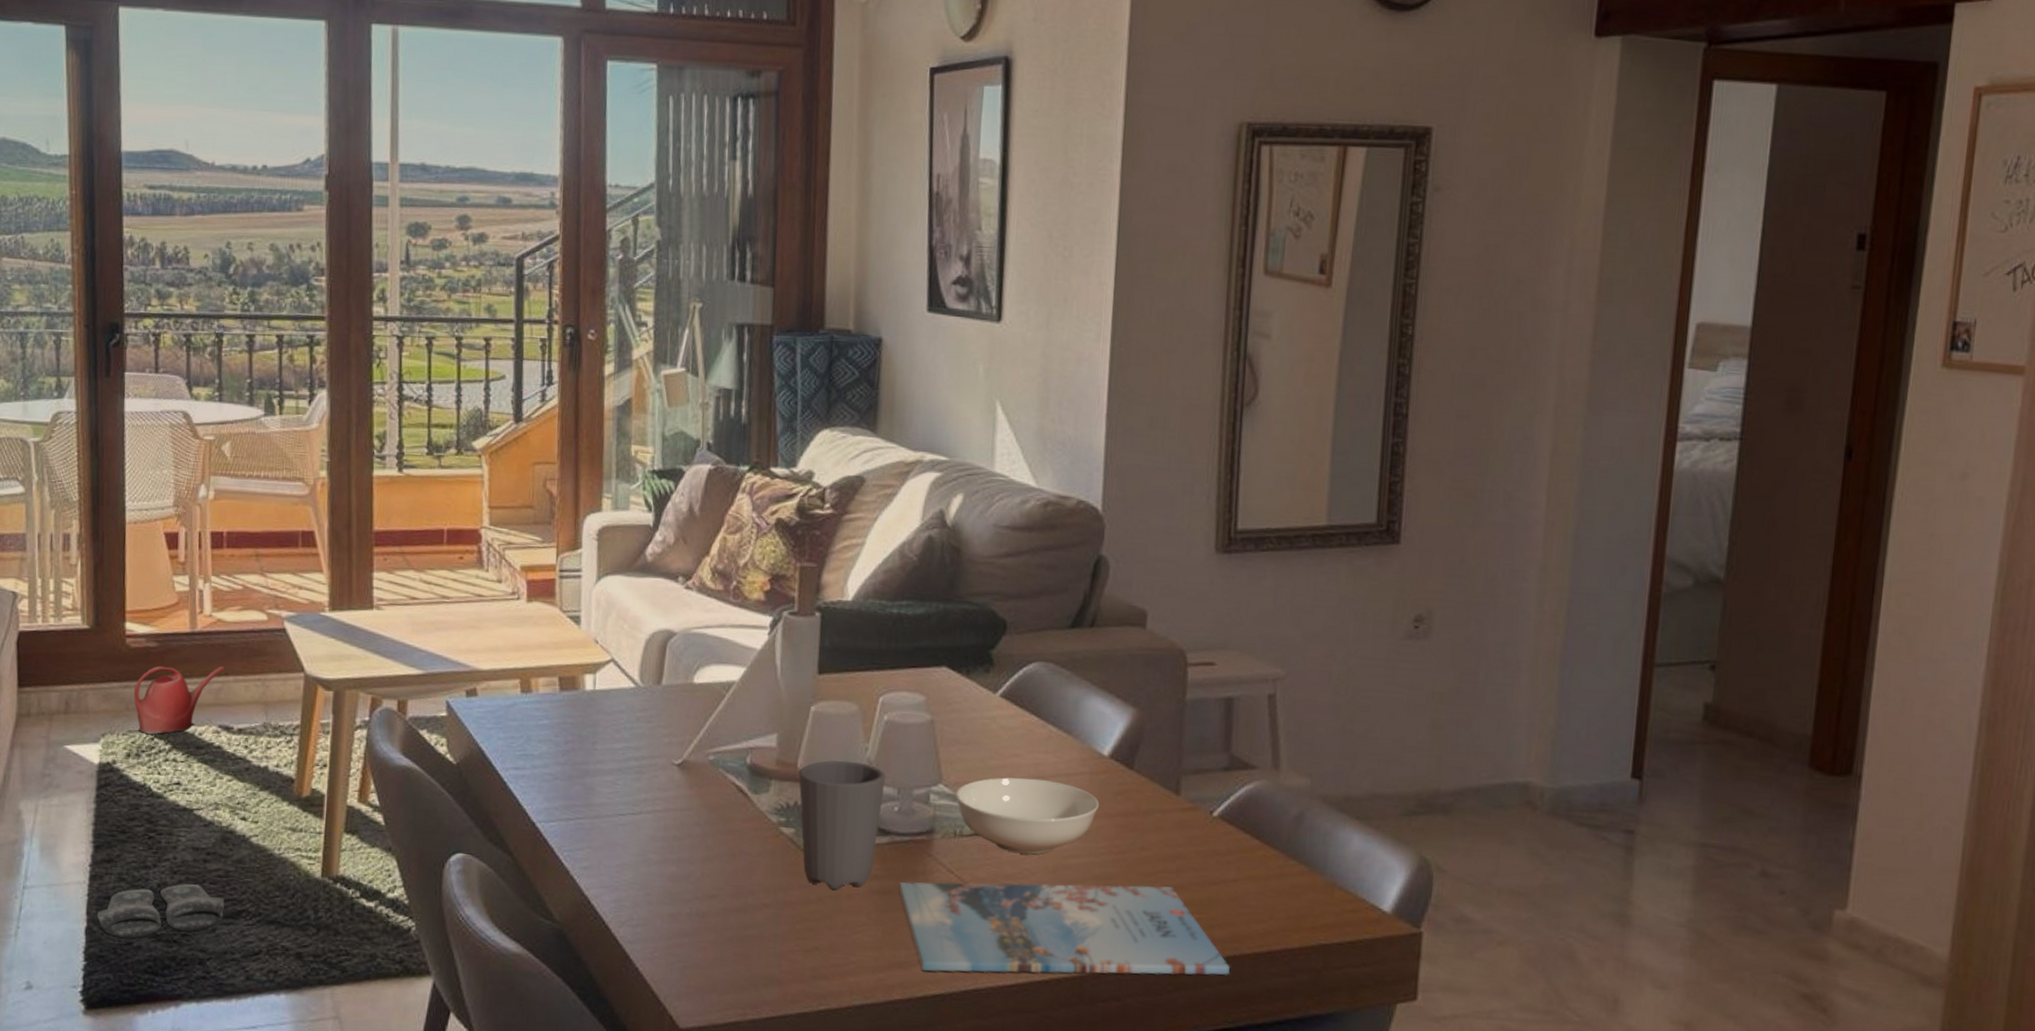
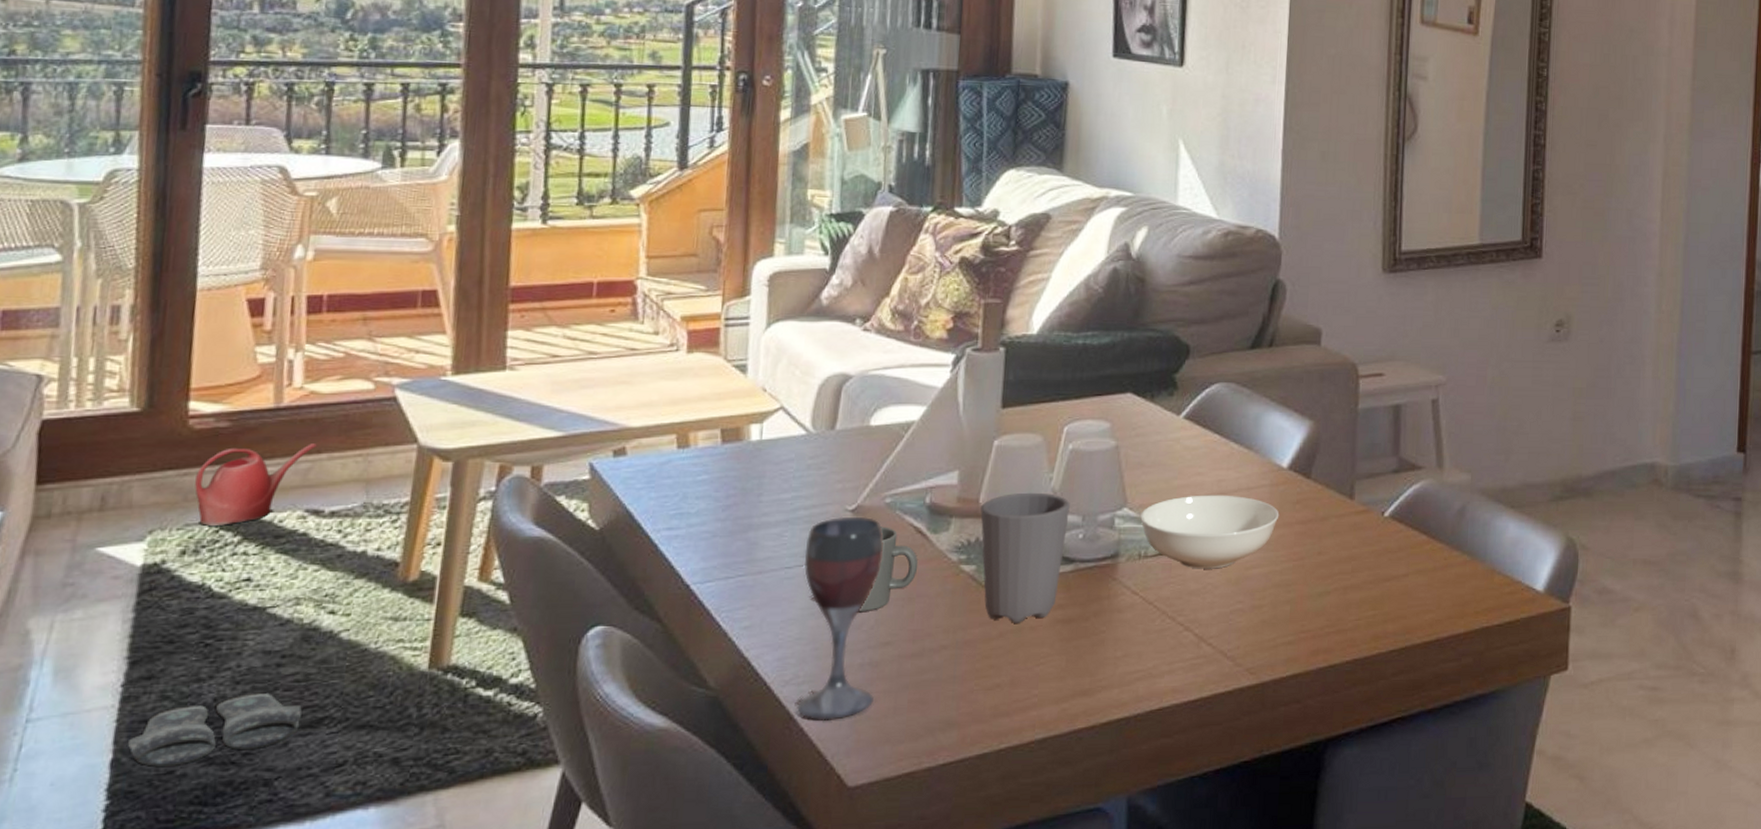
cup: none [632,769,708,963] -> present [797,516,884,720]
mug: none [686,783,741,864] -> present [858,526,919,613]
magazine: present [899,881,1231,976] -> none [1083,587,1403,696]

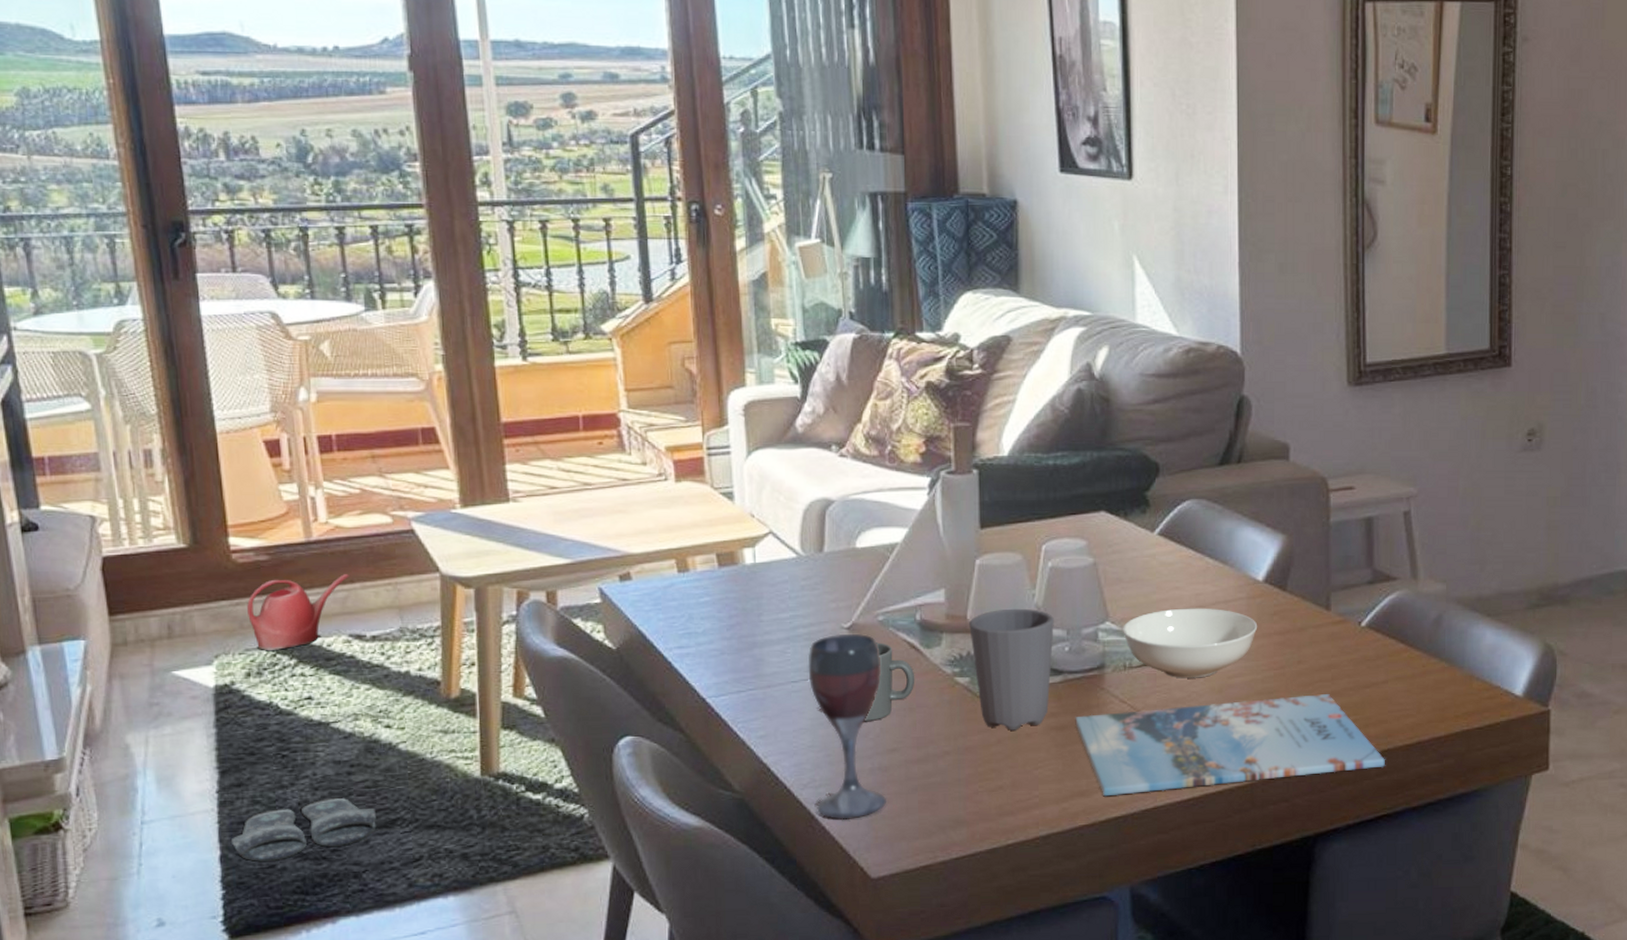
magazine: none [1083,587,1403,696] -> present [1075,694,1386,797]

